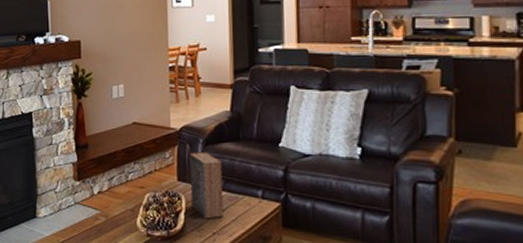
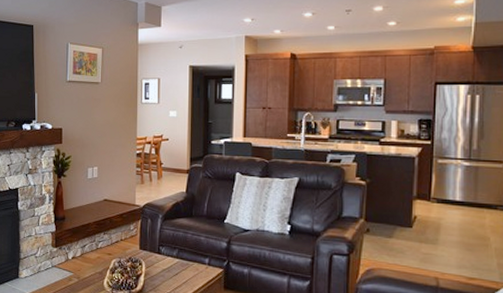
book: present [189,151,224,219] -> none [150,225,177,281]

